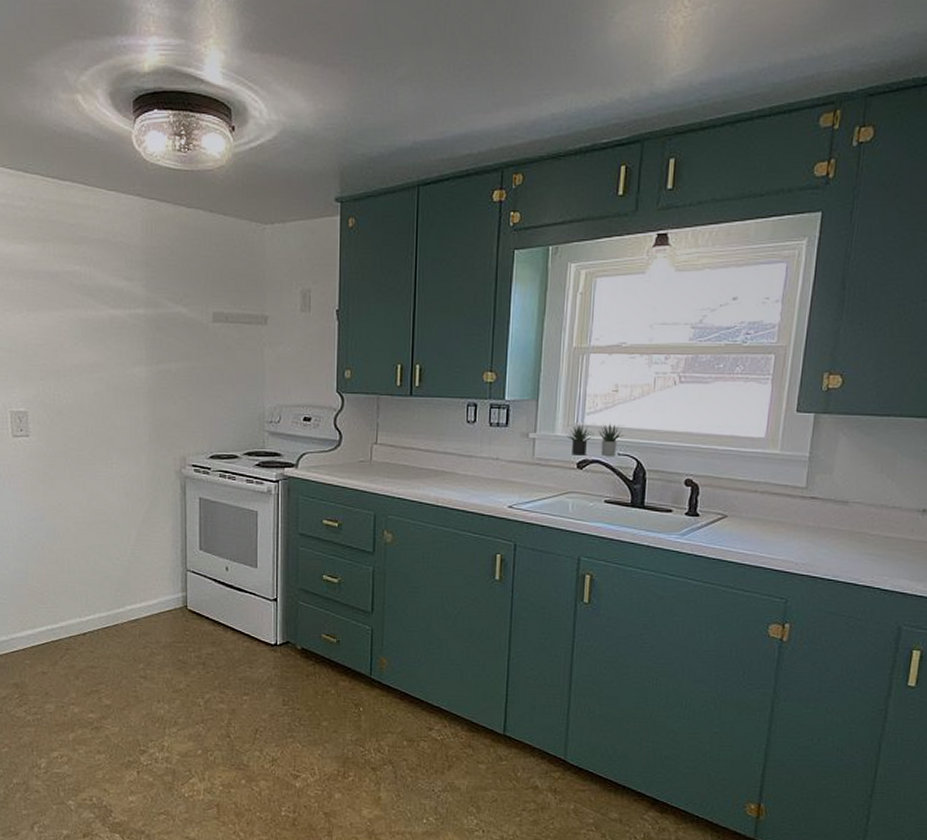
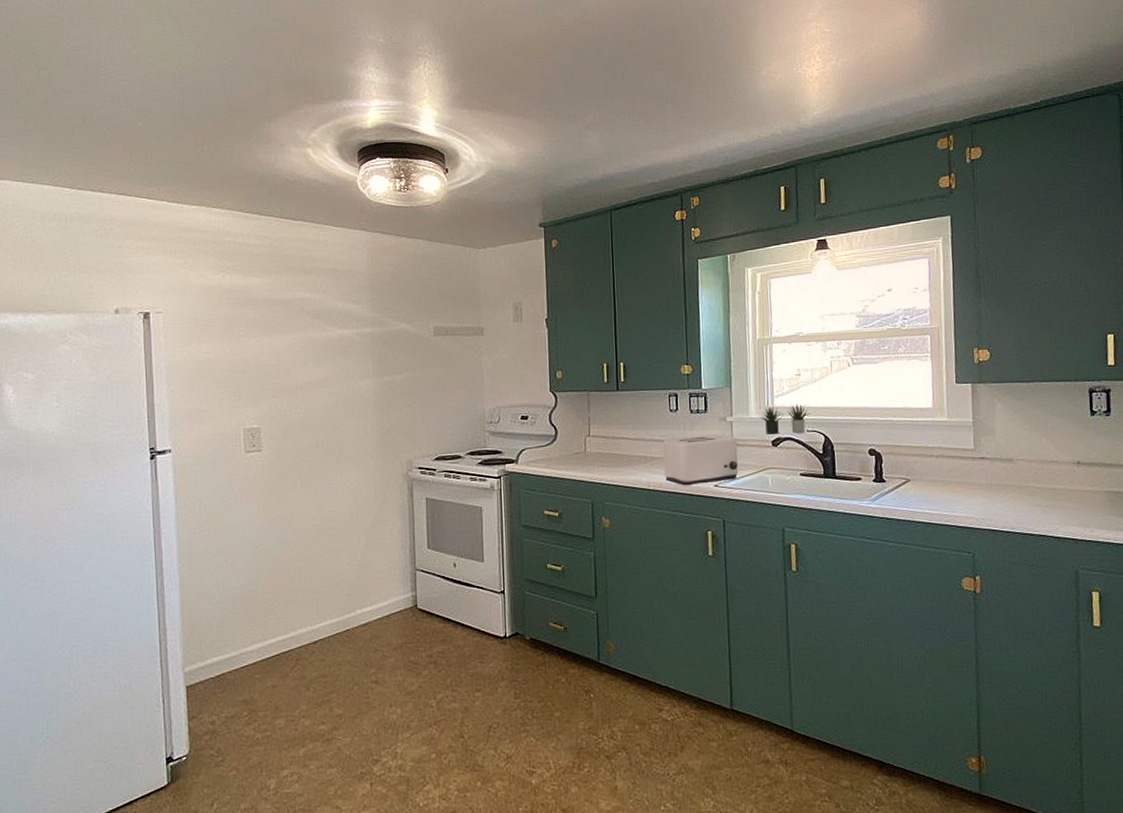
toaster: none [454,451,539,505] -> present [663,434,739,486]

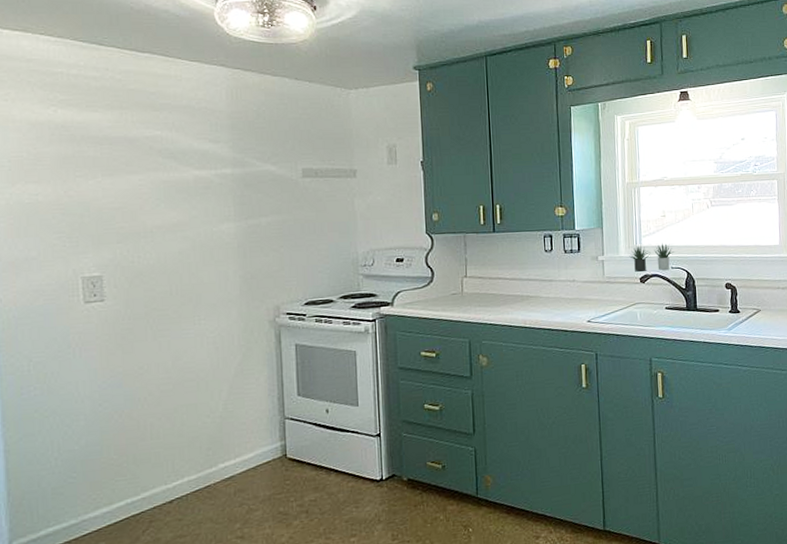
toaster: present [663,434,739,486] -> none [538,273,610,322]

